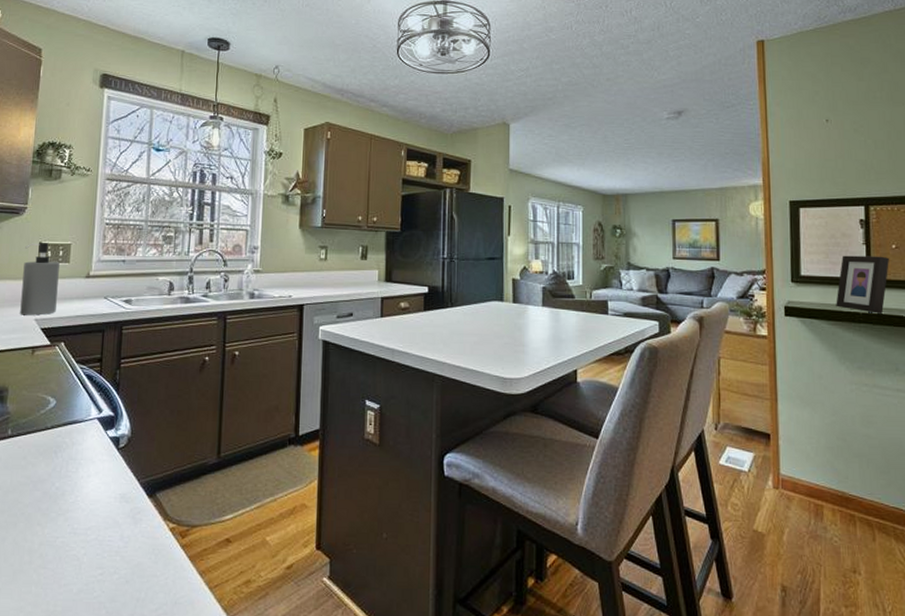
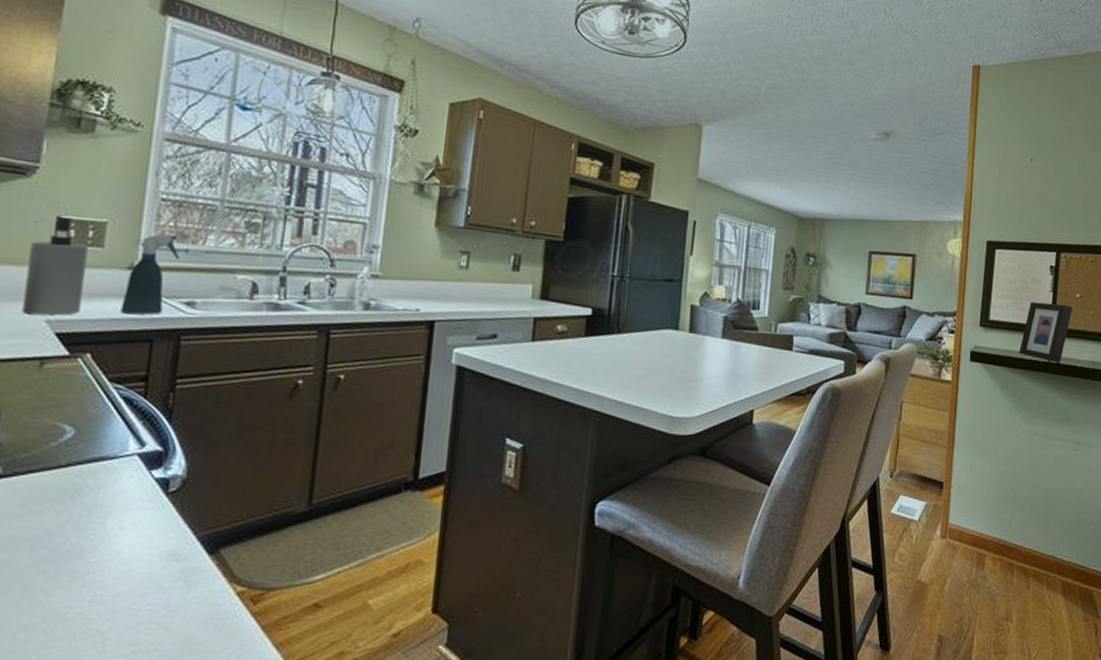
spray bottle: none [82,249,120,312] -> present [120,234,180,315]

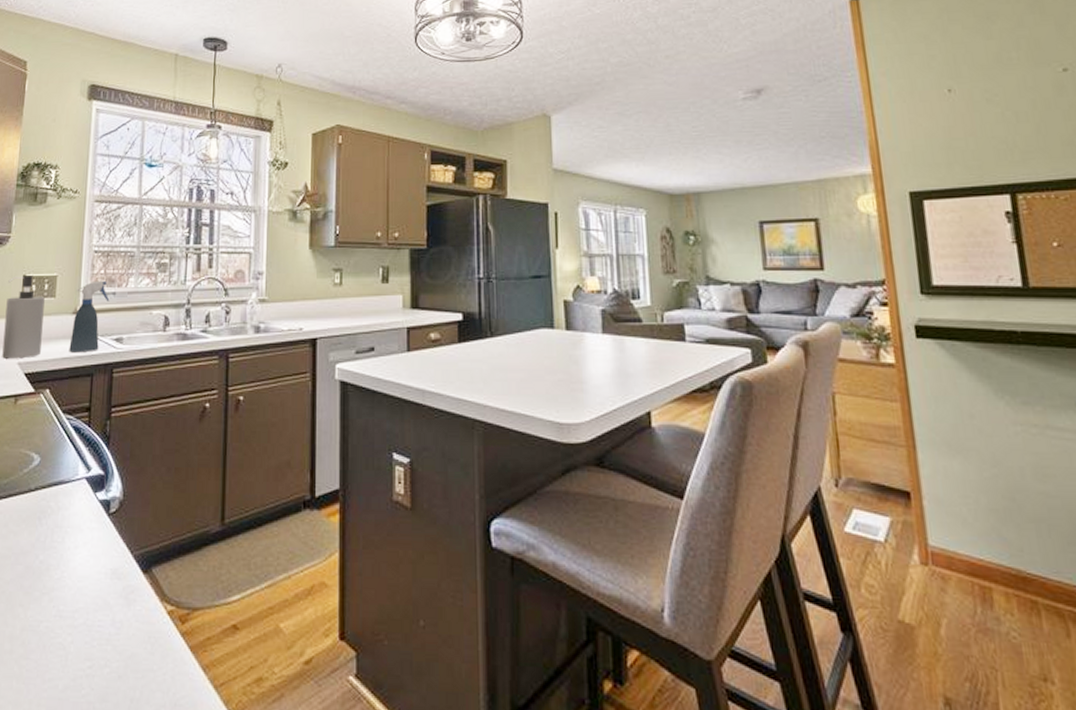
picture frame: present [1019,301,1072,363] -> none [983,257,1052,331]

